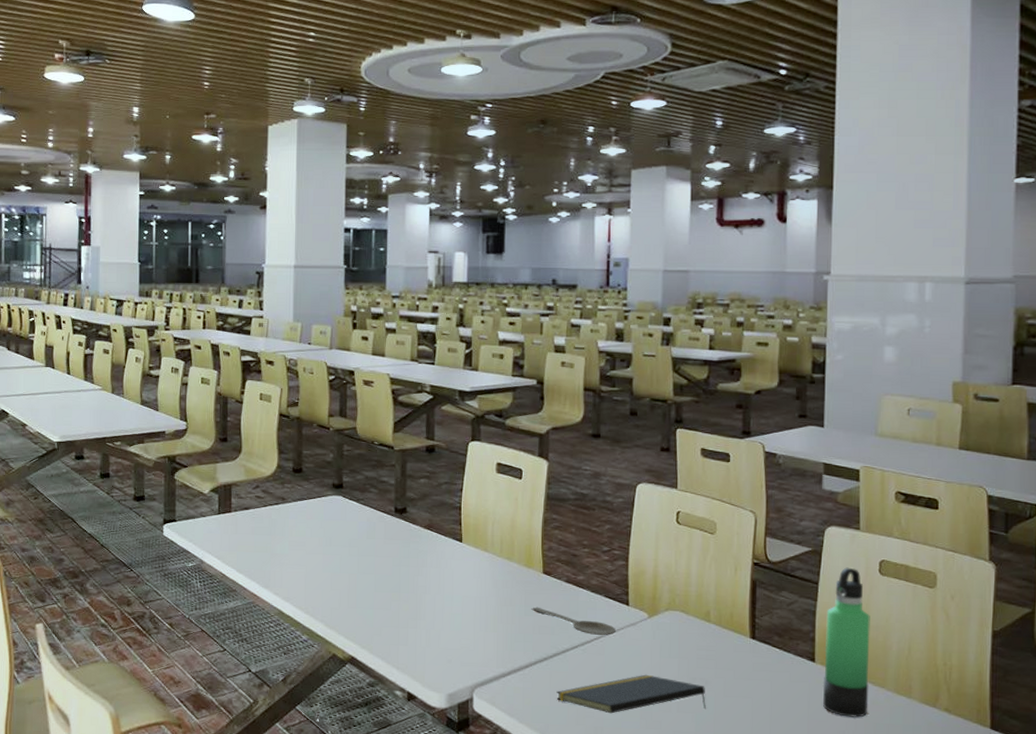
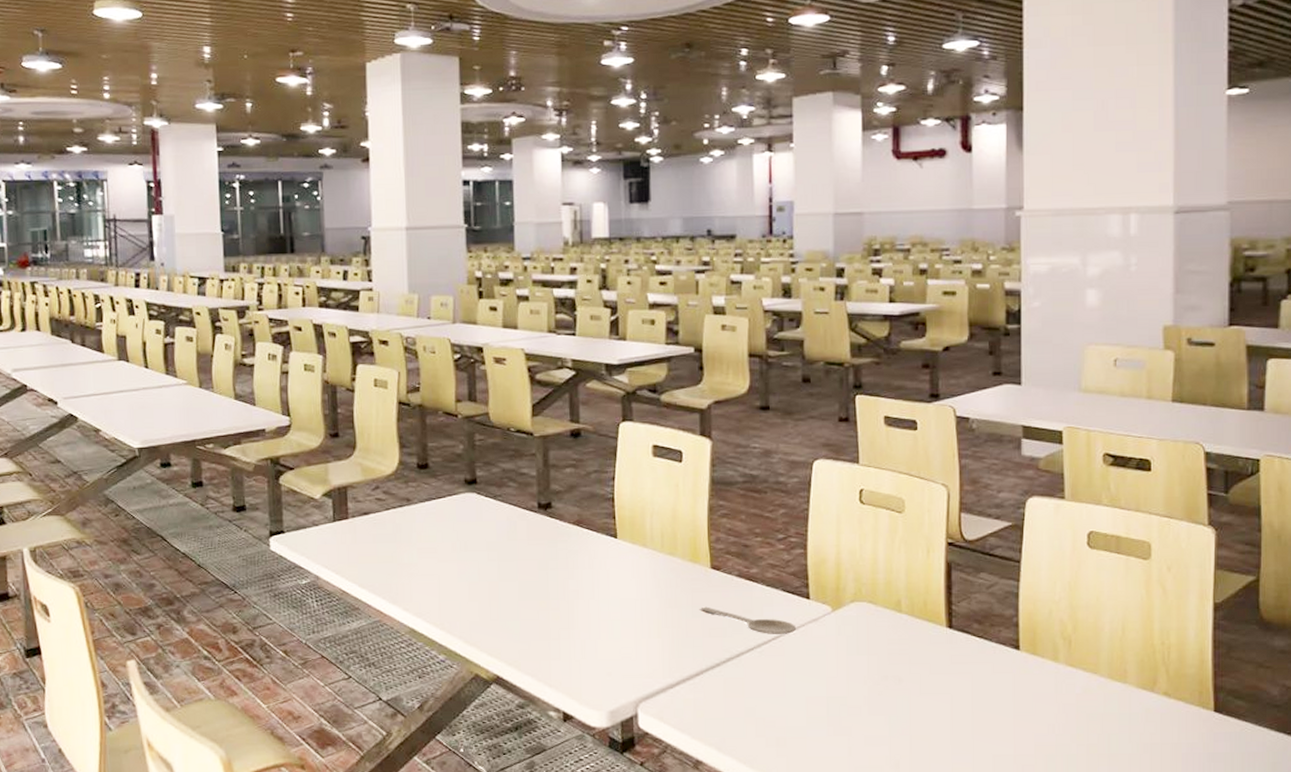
notepad: present [556,674,707,714] -> none [732,675,901,722]
thermos bottle: present [822,567,870,718] -> none [1029,542,1080,709]

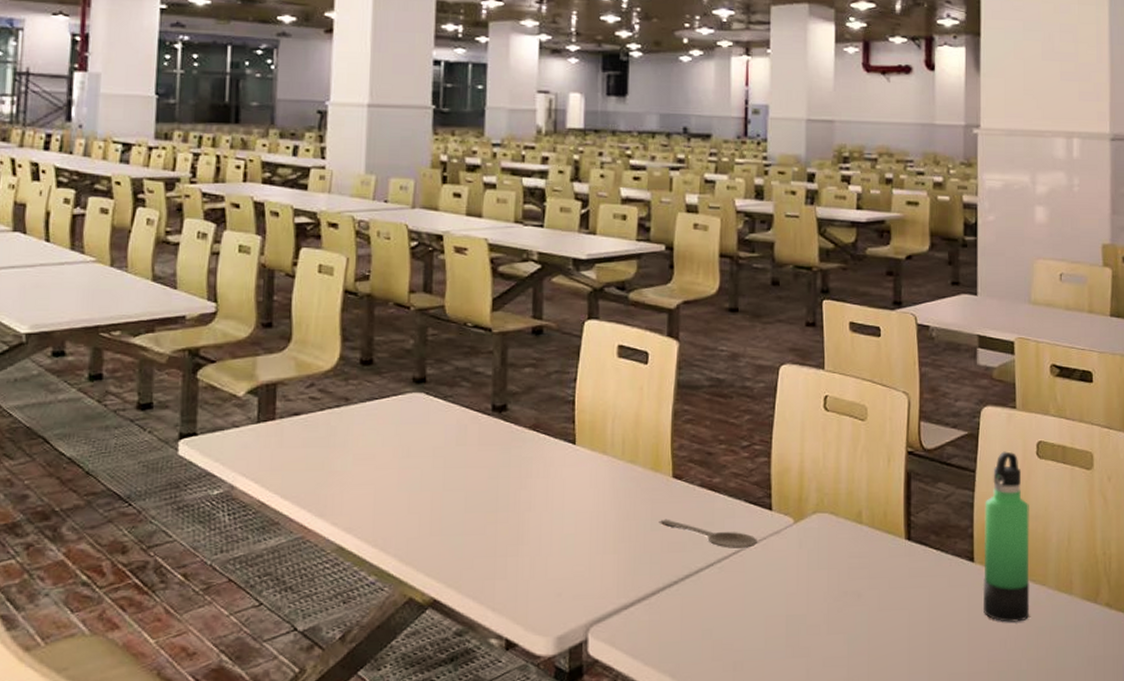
thermos bottle: none [1029,542,1080,709] -> present [982,451,1030,623]

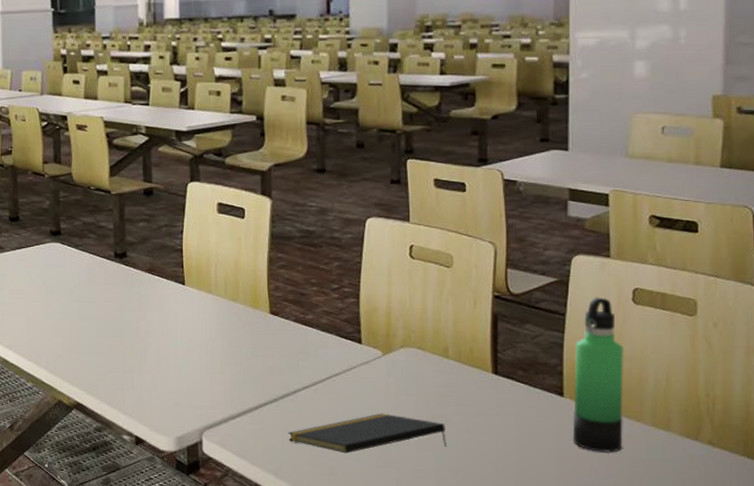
wooden spoon: present [659,519,757,549] -> none [259,347,348,375]
notepad: none [688,591,860,644] -> present [288,413,448,454]

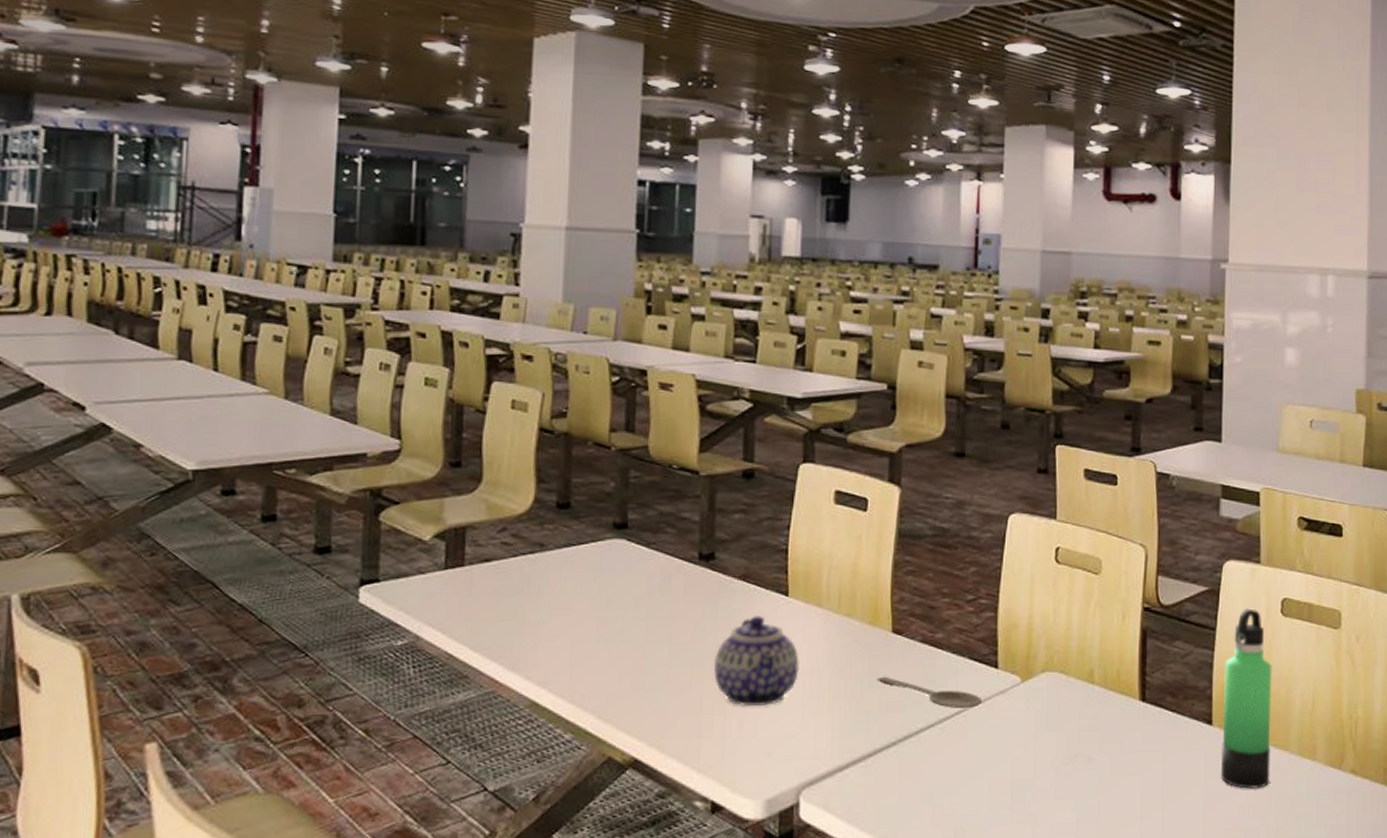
teapot: none [131,300,196,368] -> present [714,616,799,707]
wooden spoon: none [259,347,348,375] -> present [876,676,982,708]
notepad: present [288,413,448,454] -> none [907,754,1090,809]

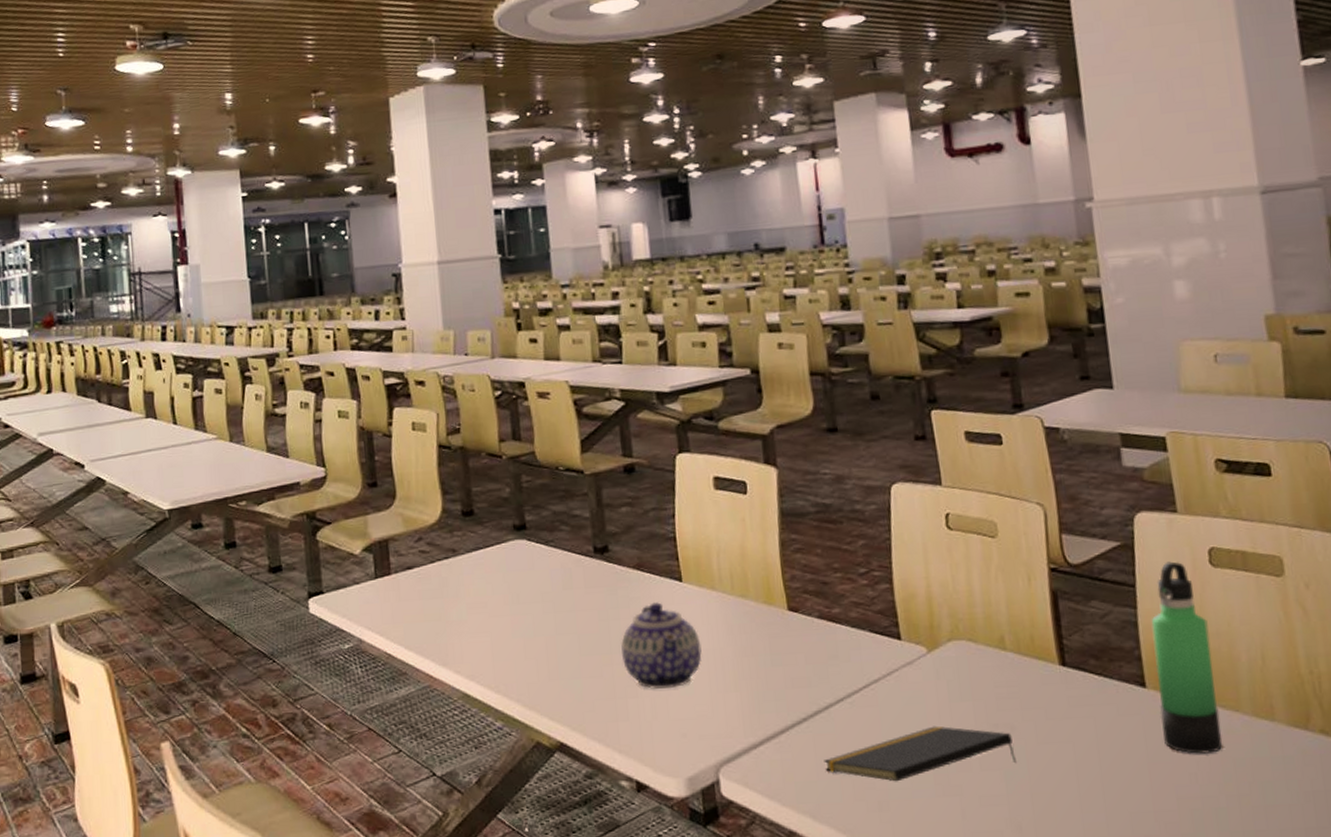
wooden spoon: present [876,676,982,708] -> none [779,653,889,682]
notepad: none [907,754,1090,809] -> present [824,726,1018,782]

